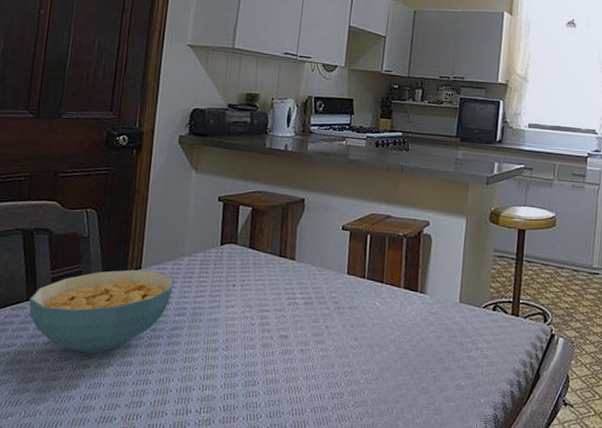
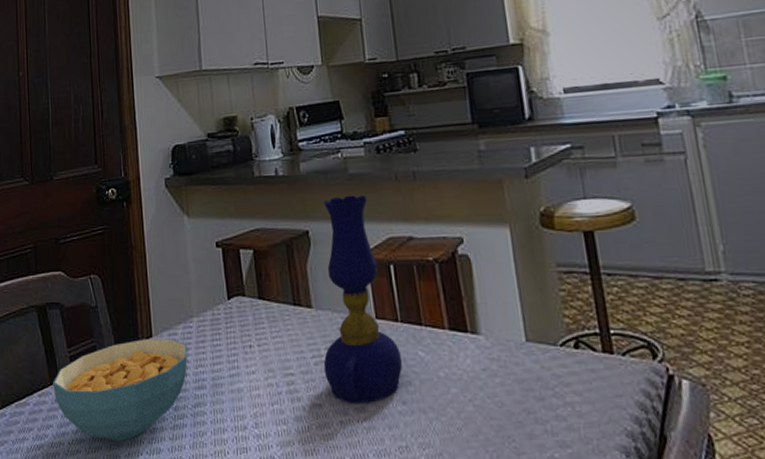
oil lamp: none [295,175,362,338] -> present [323,195,403,403]

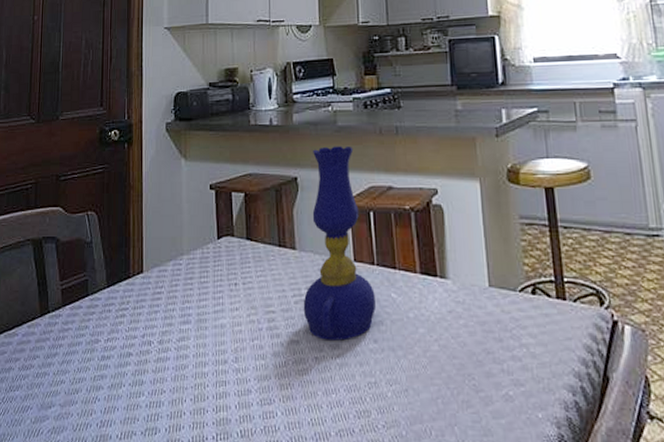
cereal bowl: present [53,339,188,441] -> none [43,274,176,373]

